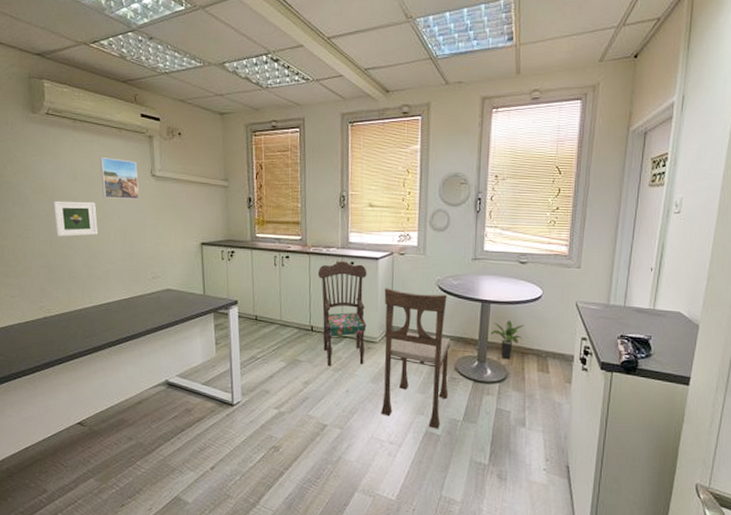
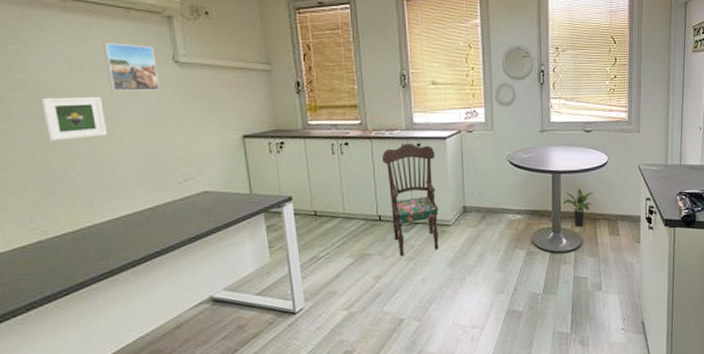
dining chair: present [381,288,451,429] -> none [454,167,527,306]

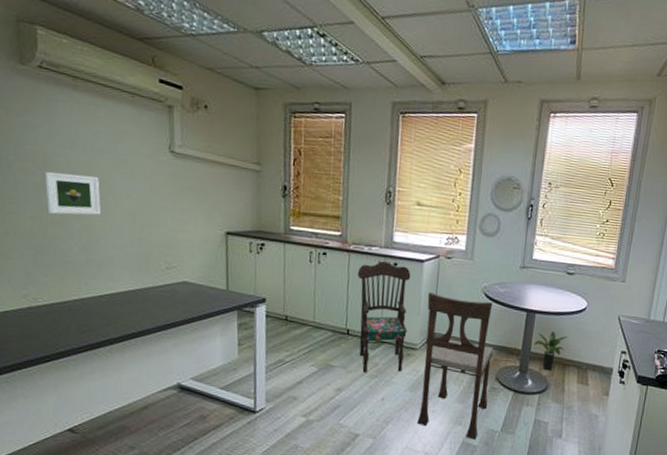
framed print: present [102,43,160,91] -> none [105,125,154,178]
dining chair: none [454,167,527,306] -> present [417,292,494,440]

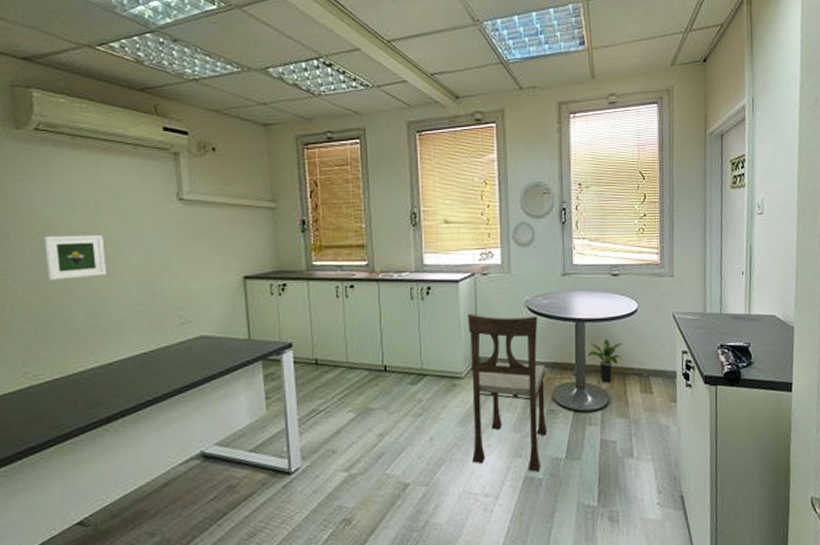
dining chair: present [358,261,411,373] -> none [390,287,450,412]

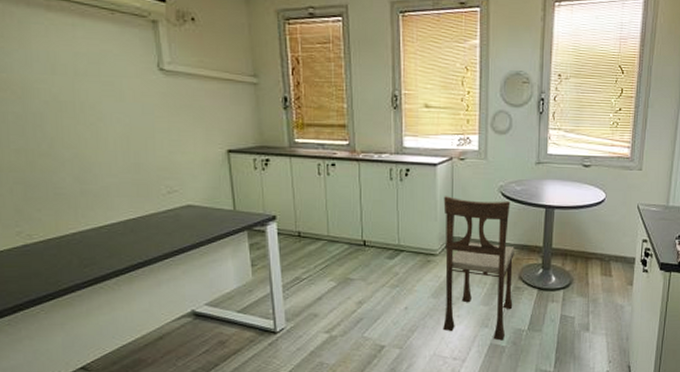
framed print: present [43,234,107,282] -> none [25,99,92,146]
potted plant: present [588,339,622,383] -> none [555,226,588,266]

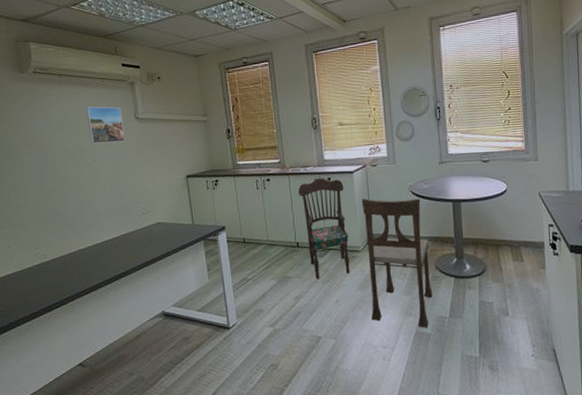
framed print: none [86,46,144,98] -> present [85,106,125,144]
dining chair: none [370,168,425,284] -> present [298,178,350,280]

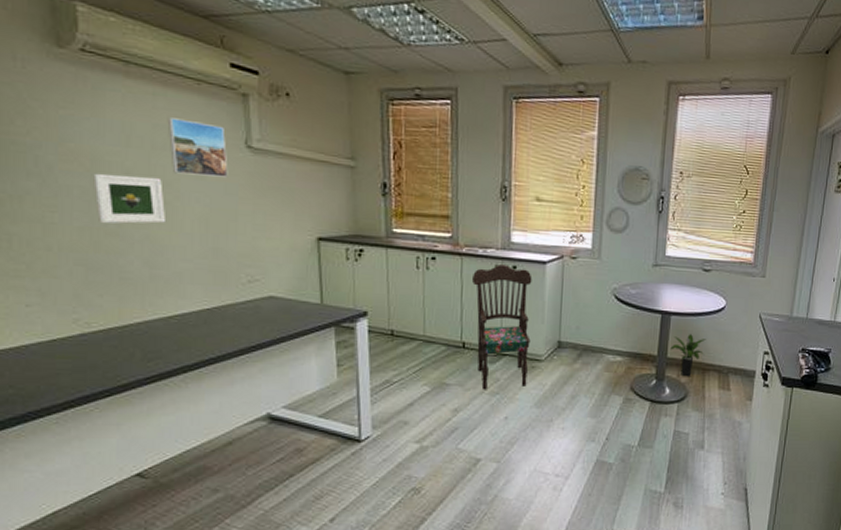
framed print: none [44,148,89,185] -> present [93,173,167,224]
dining chair: present [361,198,433,328] -> none [546,297,627,457]
potted plant: none [464,216,495,253] -> present [670,334,706,377]

